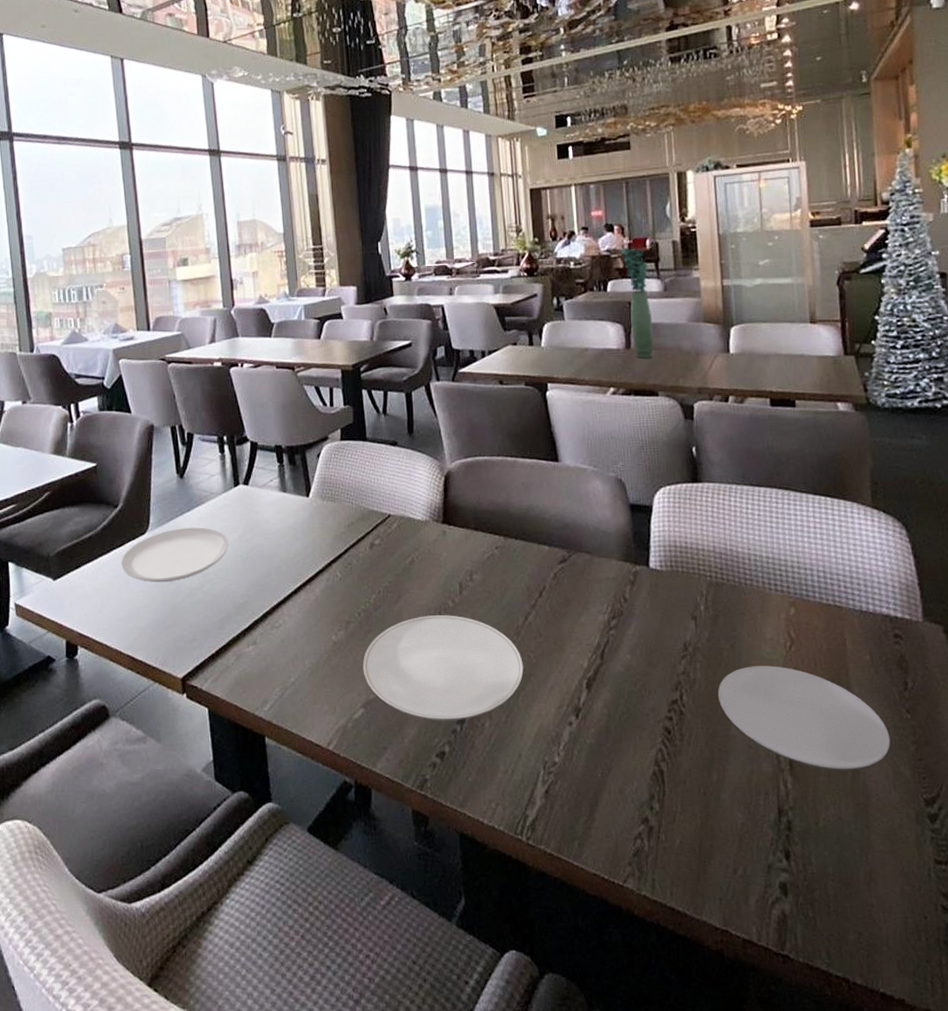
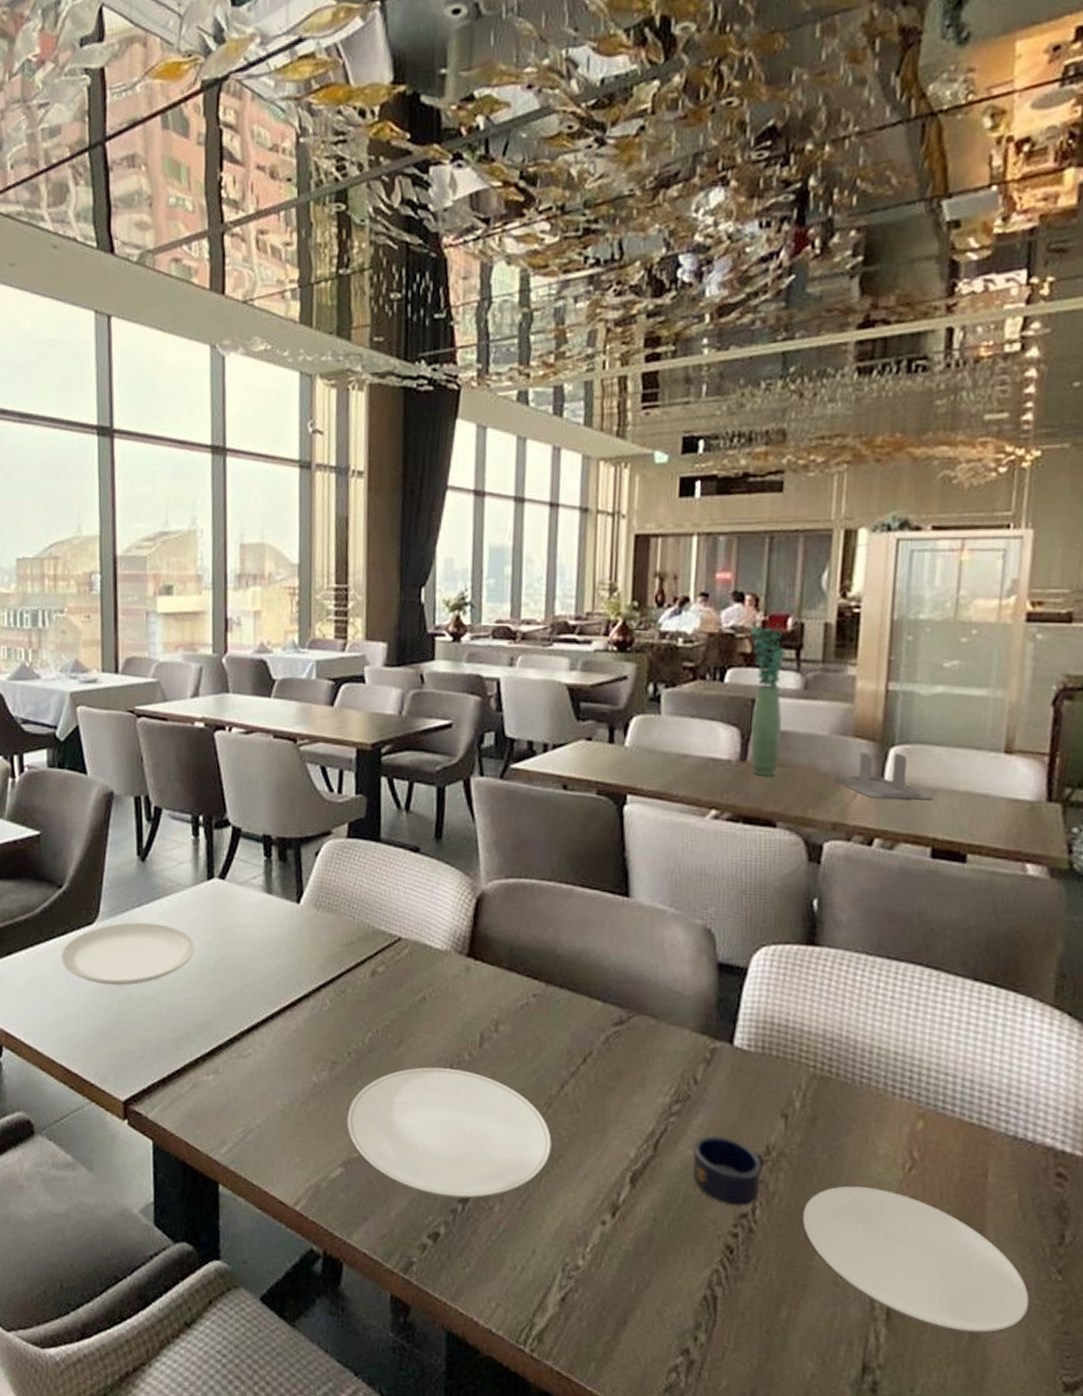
mug: none [630,641,685,695] -> present [692,1136,765,1206]
napkin holder: none [694,331,766,367] -> present [833,751,933,801]

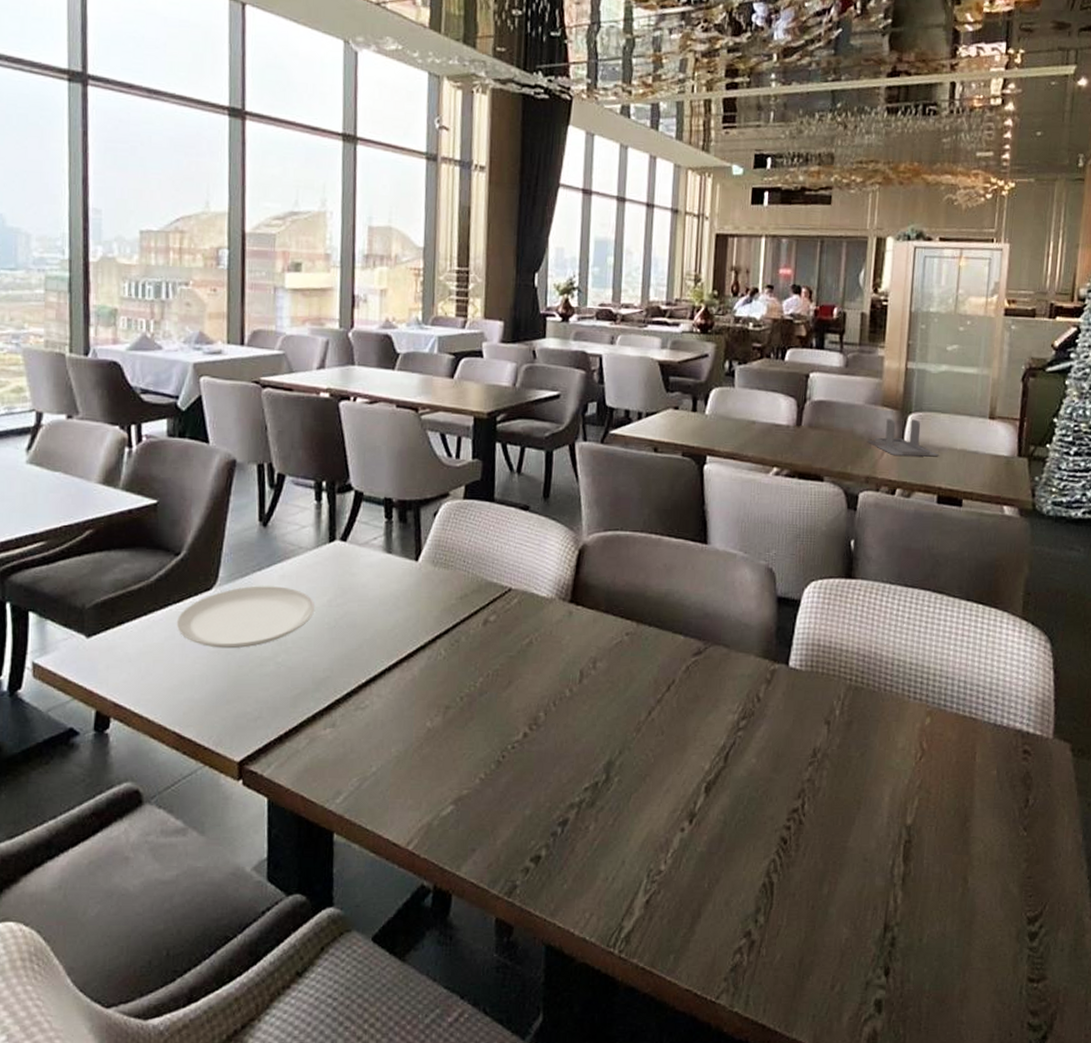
plate: present [346,1067,552,1199] -> none [458,704,640,822]
mug: present [692,1136,765,1206] -> none [755,745,812,803]
vase: present [750,621,786,778] -> none [804,309,832,440]
plate: present [802,1185,1030,1334] -> none [840,776,1004,888]

